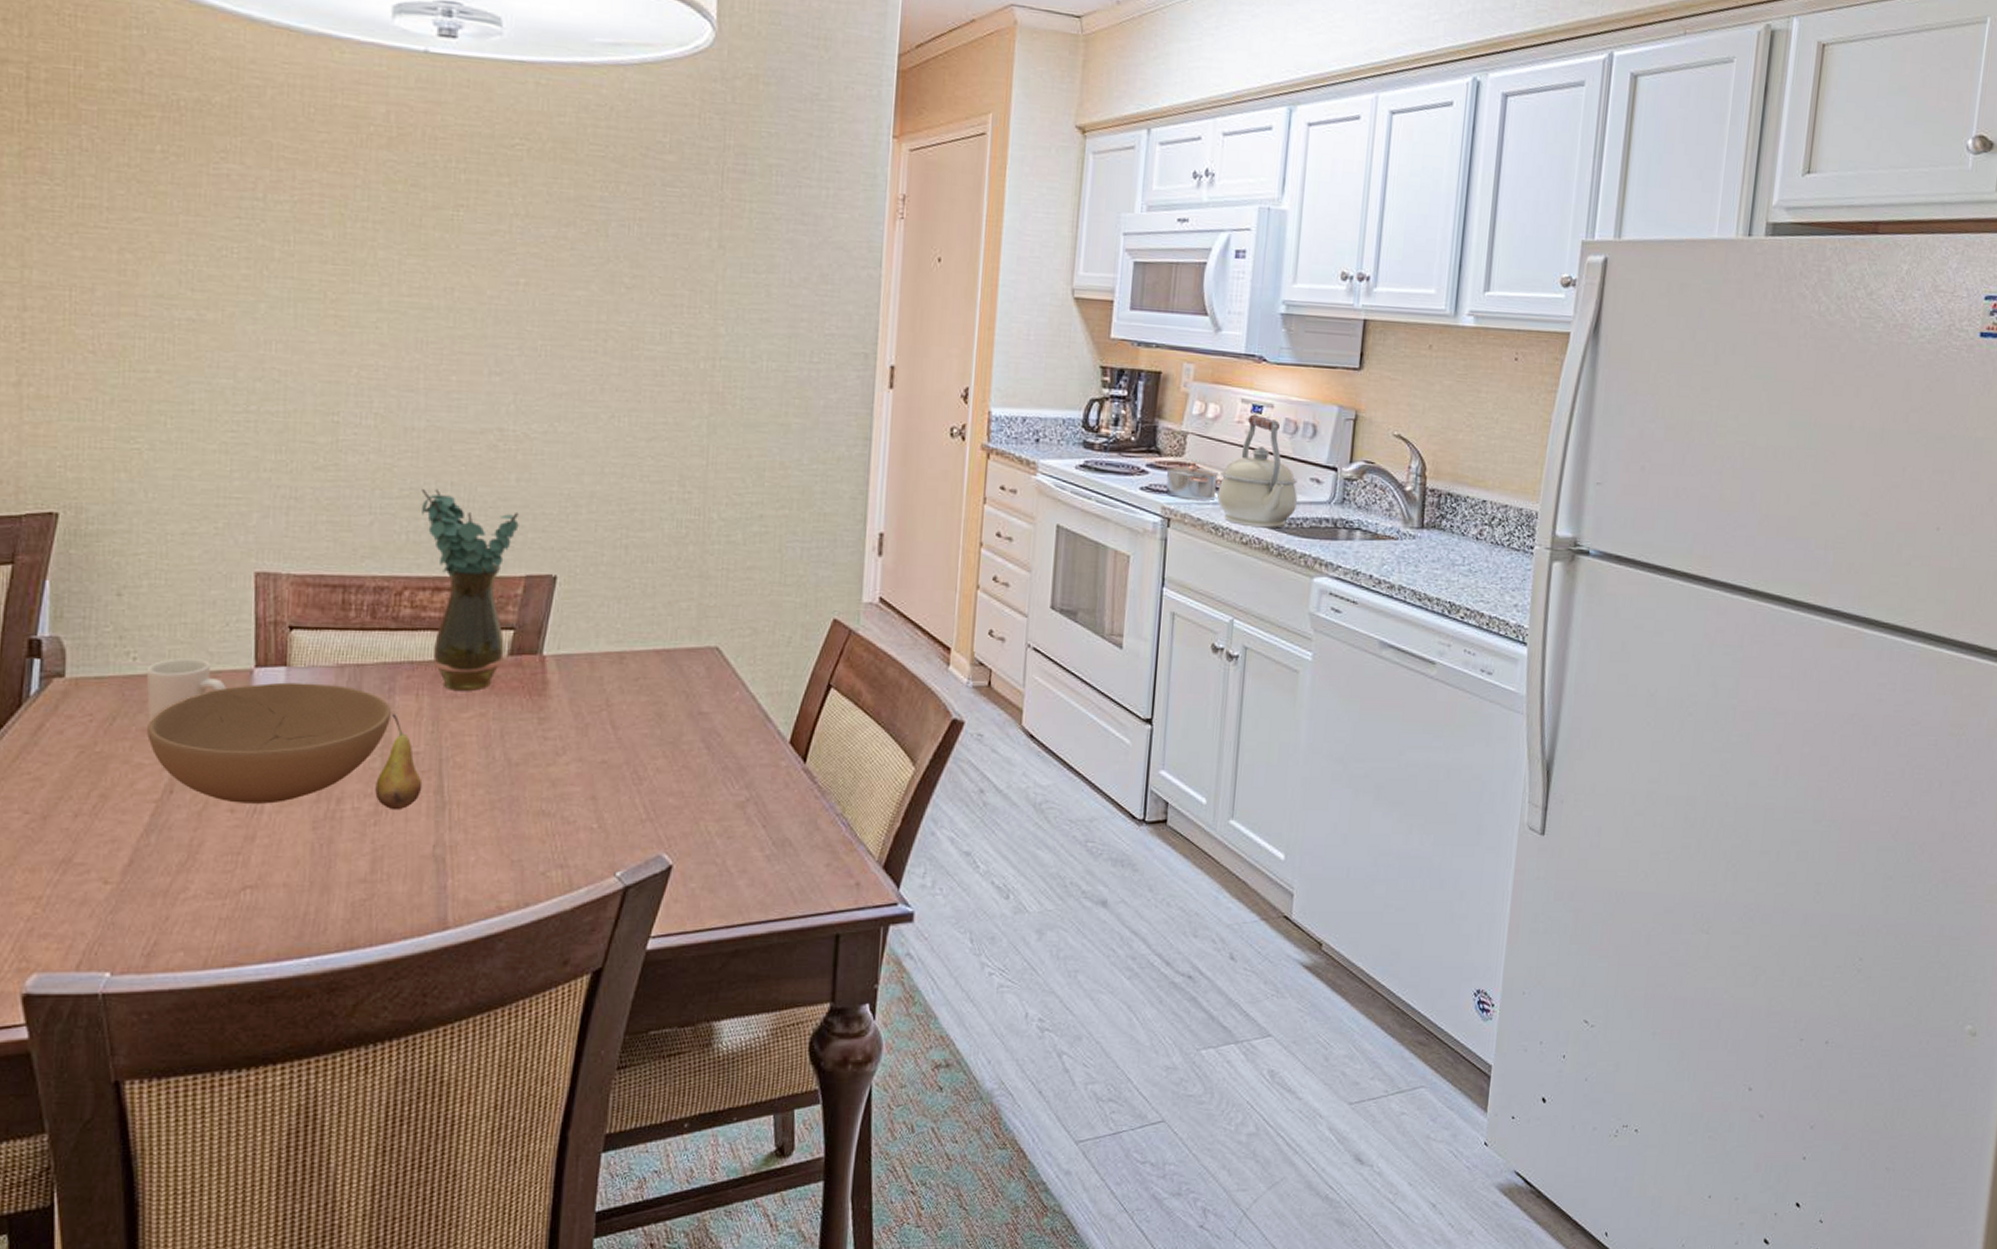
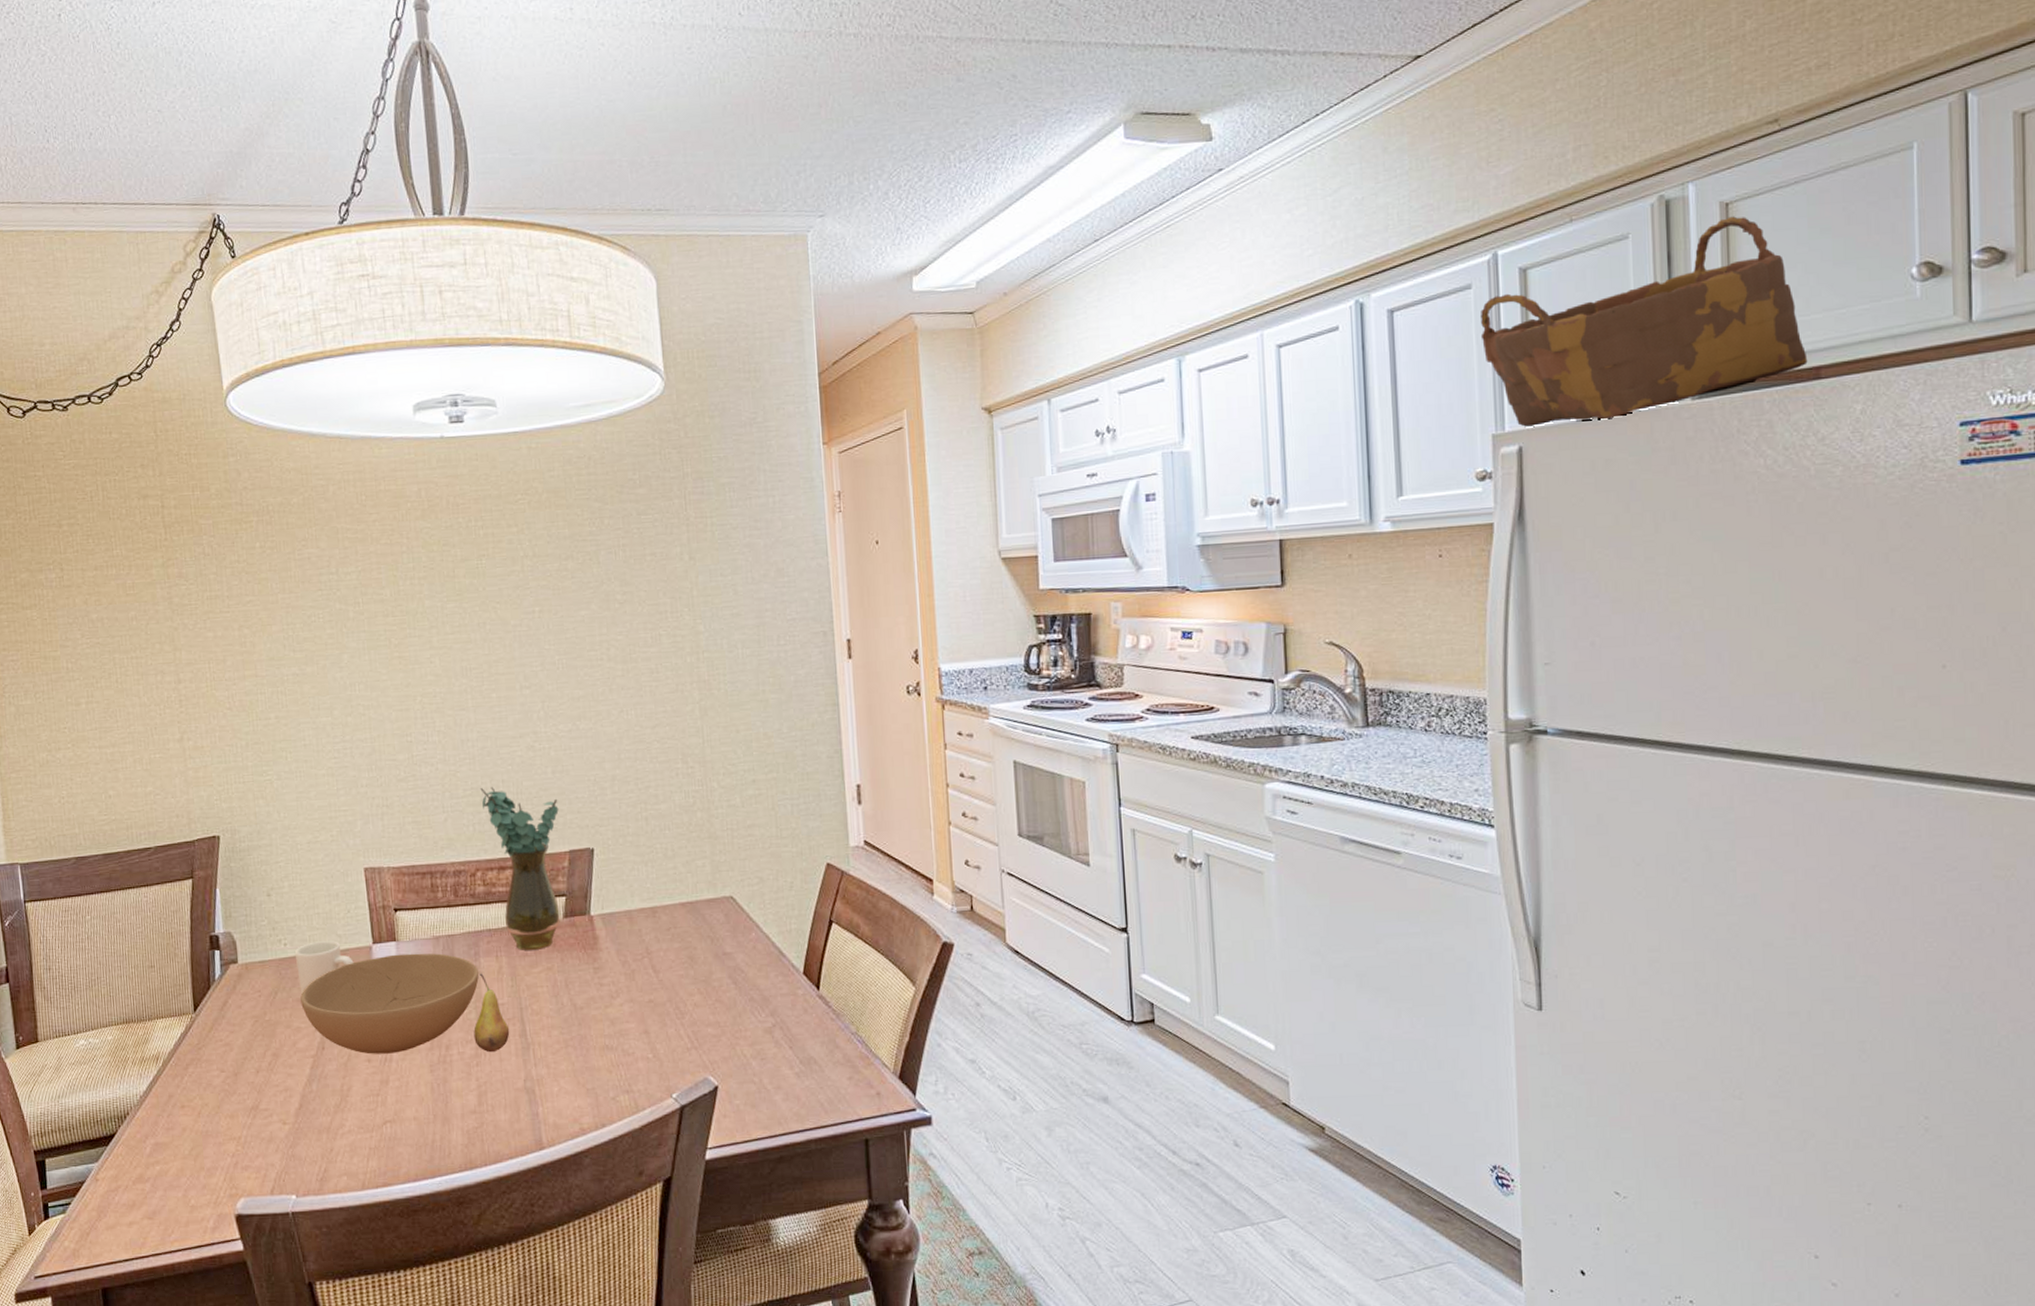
cooking pot: present [1166,461,1219,501] -> none [1108,689,1159,726]
kettle: present [1217,414,1298,529] -> none [1160,640,1239,744]
woven basket: none [1585,58,1870,242] -> present [1480,216,1808,427]

